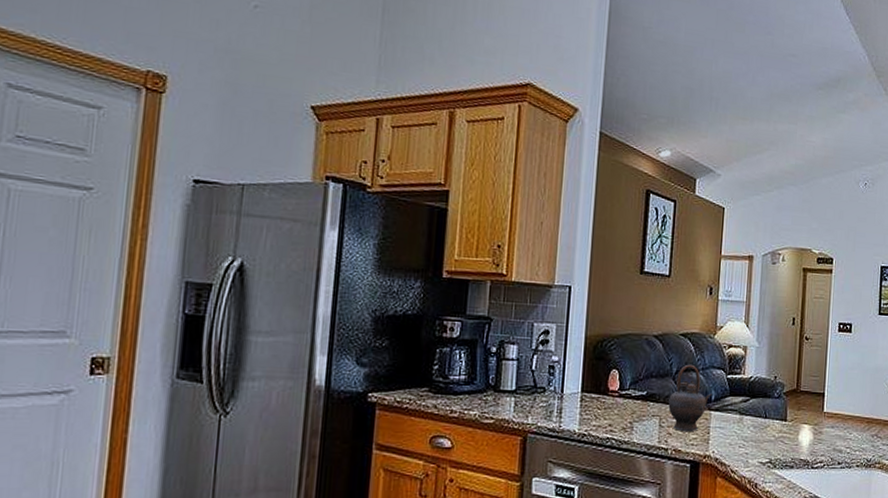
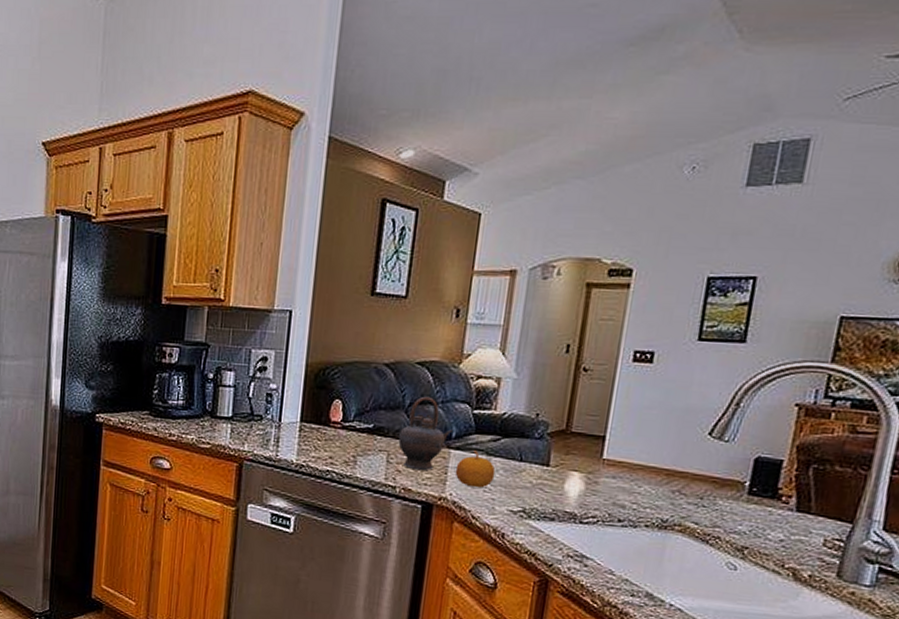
fruit: none [715,411,747,444] -> present [455,451,496,488]

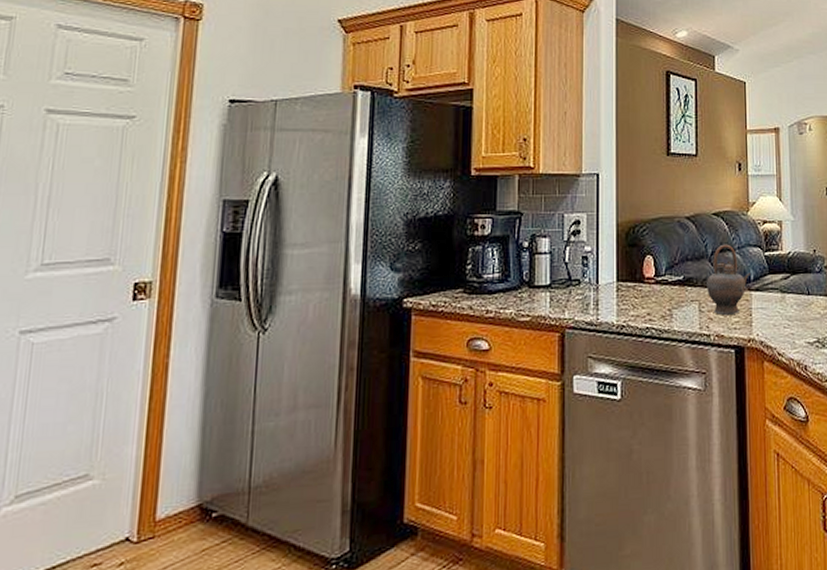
fruit: present [455,451,496,488] -> none [758,290,791,325]

